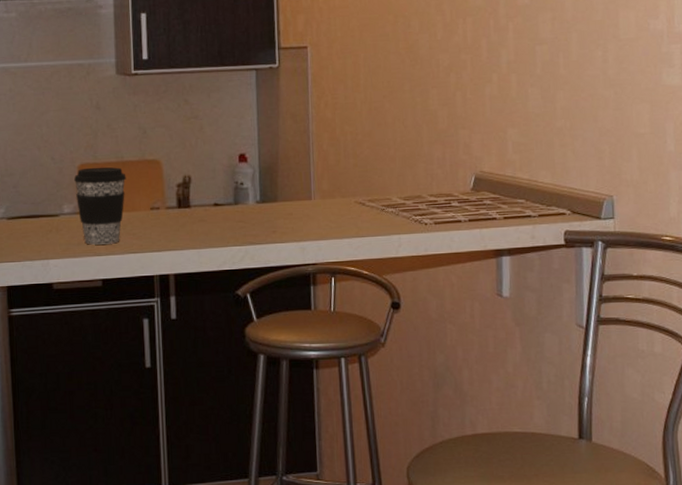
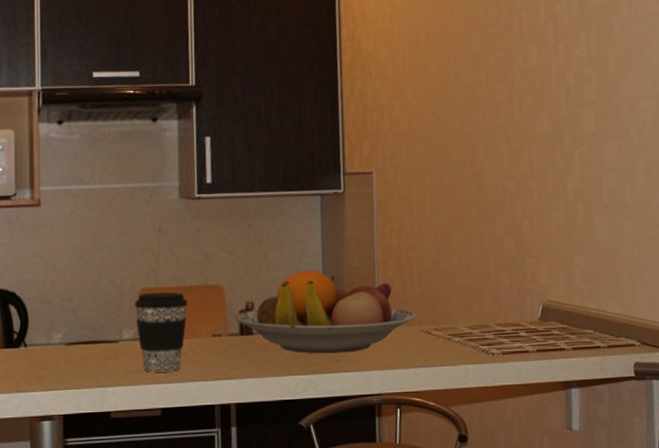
fruit bowl: none [172,144,351,226] -> present [234,270,416,354]

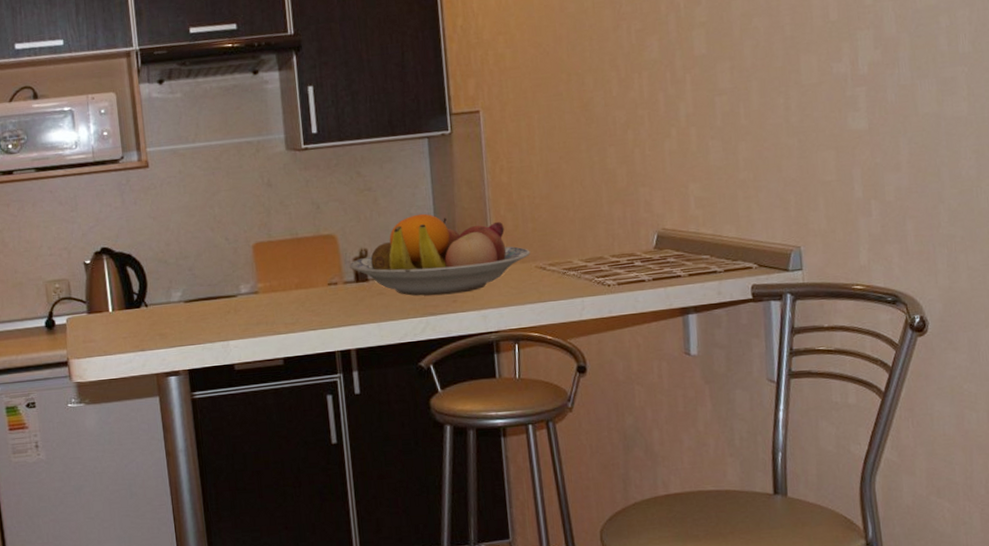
coffee cup: present [135,292,188,372] -> none [249,244,302,324]

